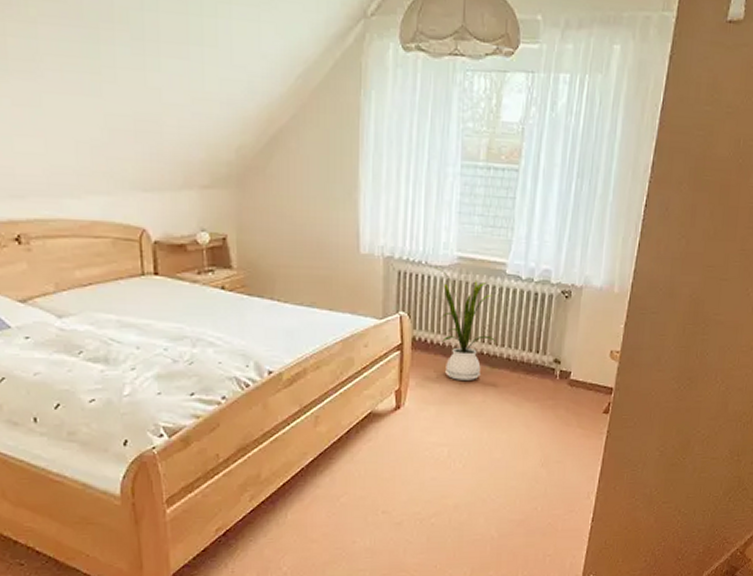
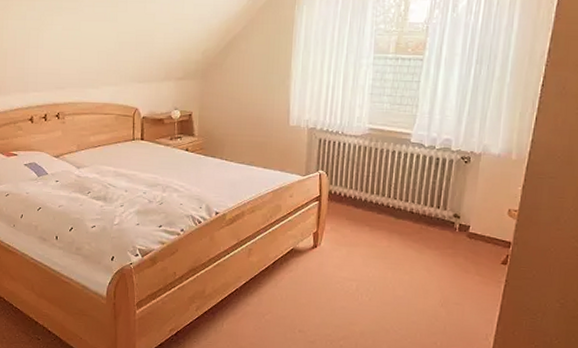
house plant: present [433,267,496,380] -> none [348,136,401,228]

